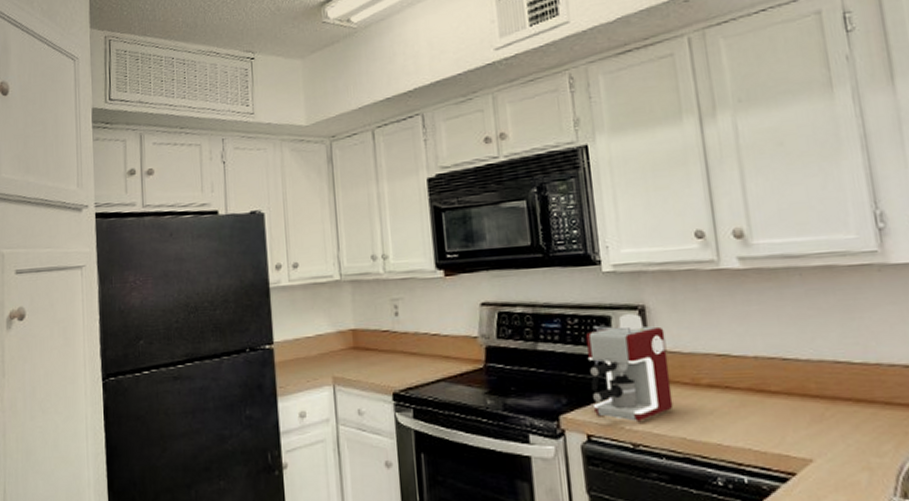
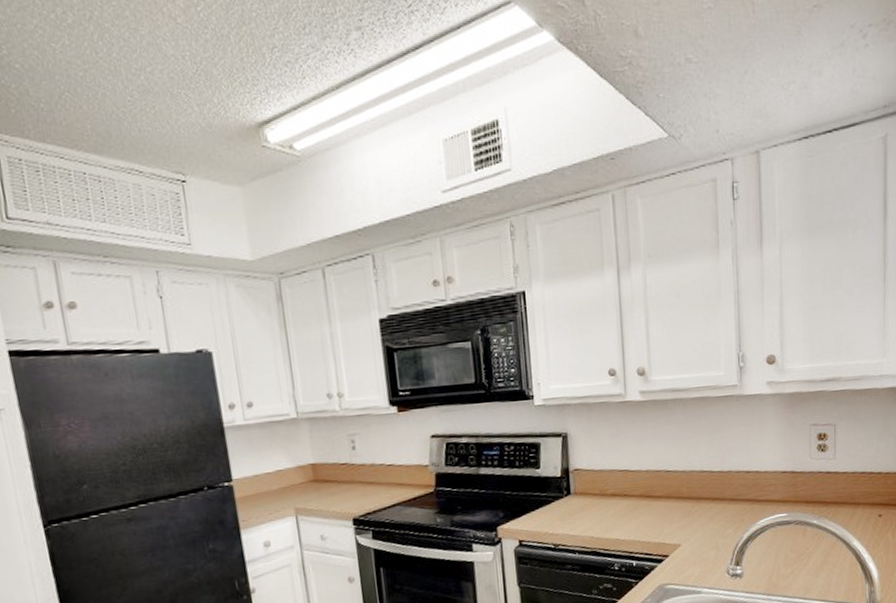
coffee maker: present [586,314,674,421] -> none [520,440,586,527]

